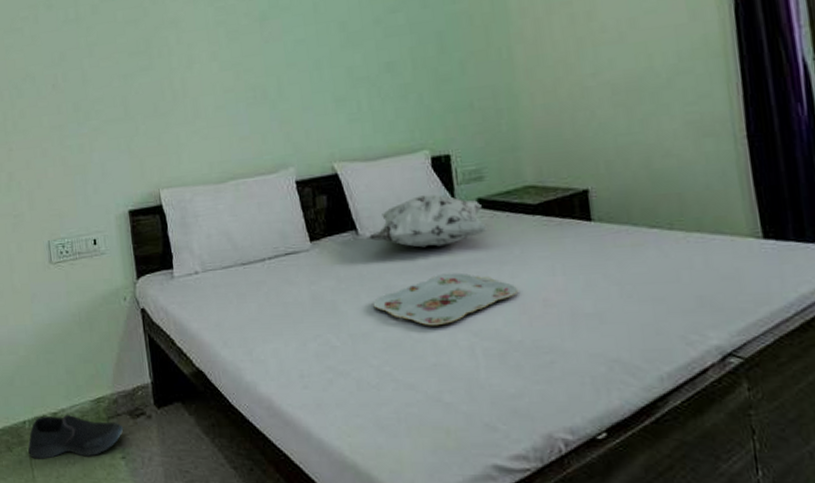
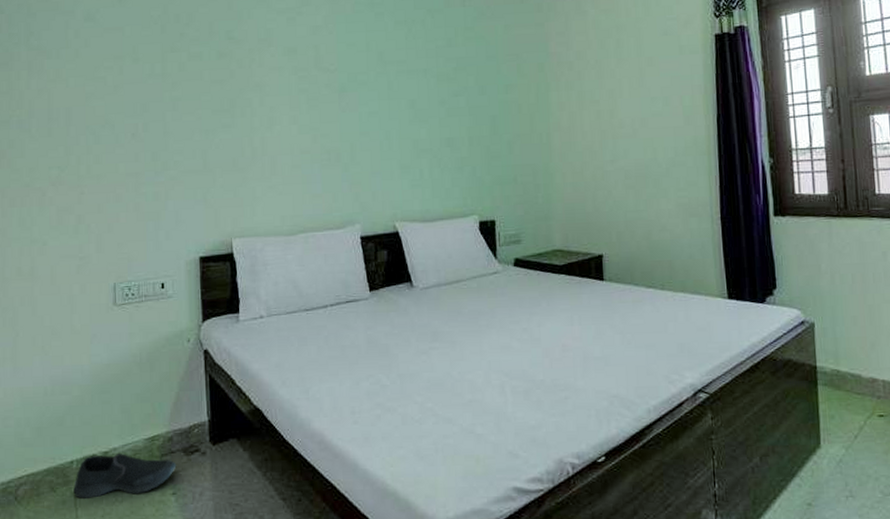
decorative pillow: present [369,194,489,248] -> none [422,253,523,299]
serving tray: present [373,272,519,326] -> none [421,321,543,367]

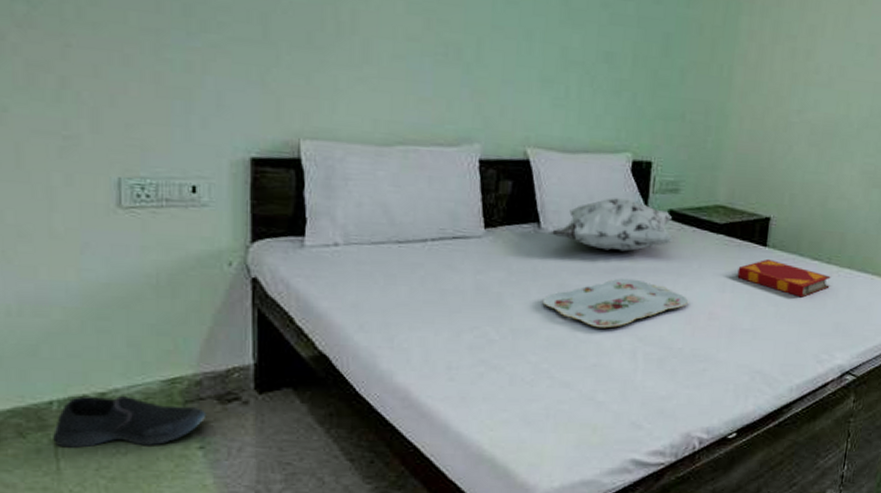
serving tray: none [421,321,543,367] -> present [542,278,689,328]
decorative pillow: none [422,253,523,299] -> present [552,197,674,252]
hardback book: none [581,291,668,324] -> present [737,258,831,298]

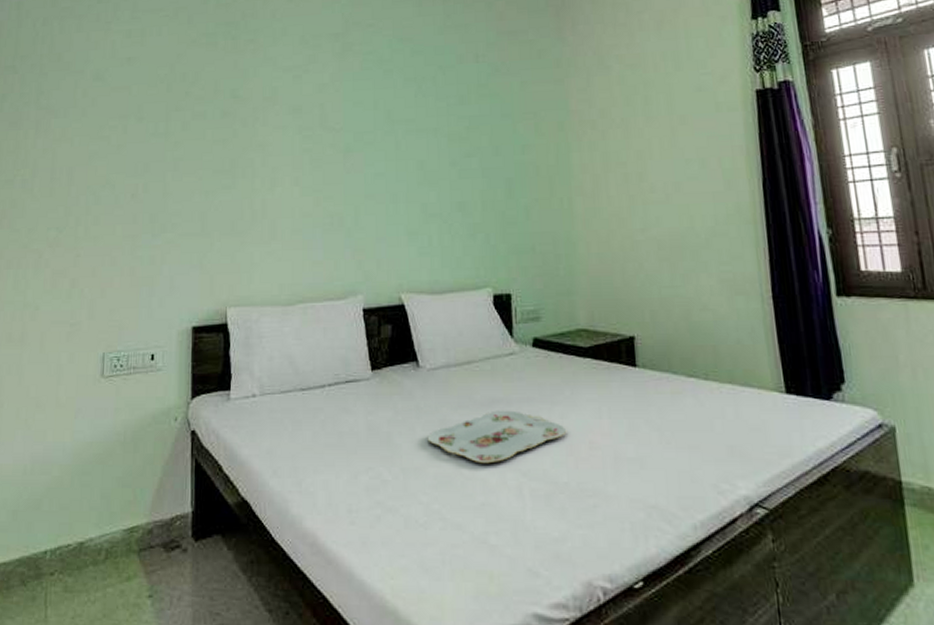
shoe: present [53,395,207,448] -> none [44,544,155,596]
decorative pillow: present [552,197,674,252] -> none [429,330,543,383]
hardback book: present [737,258,831,298] -> none [611,379,714,419]

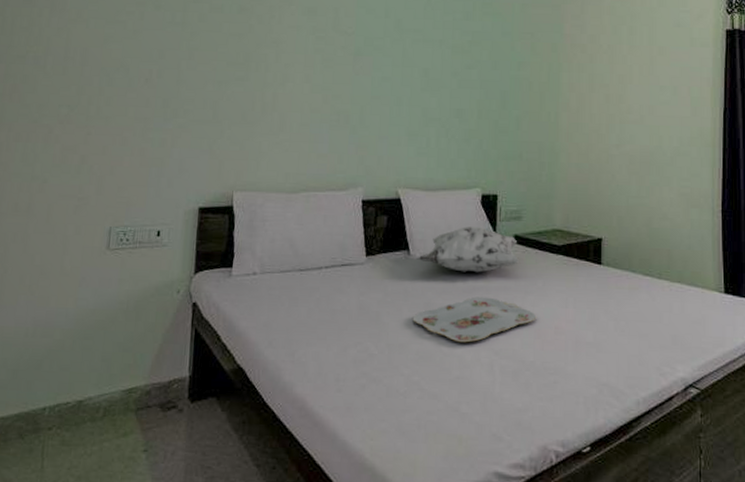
decorative pillow: none [429,330,543,383] -> present [419,225,520,273]

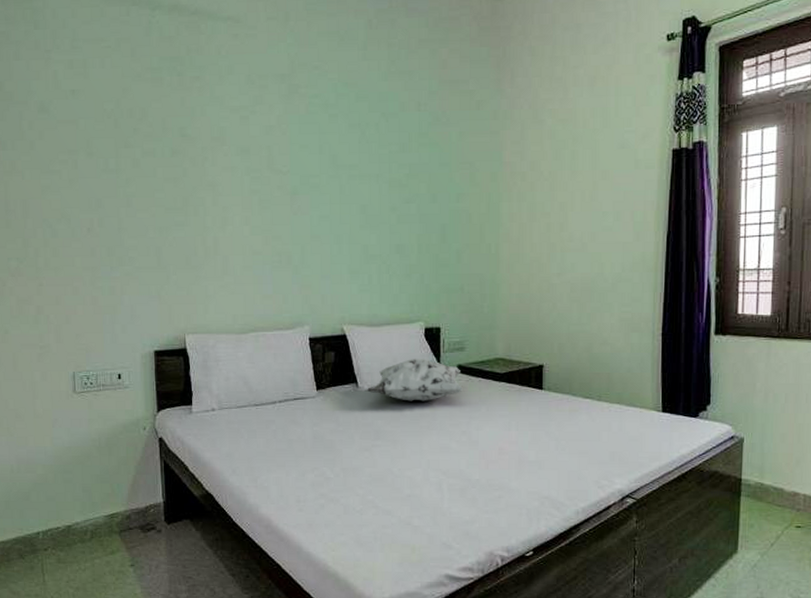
serving tray: present [412,296,537,343] -> none [364,423,481,465]

